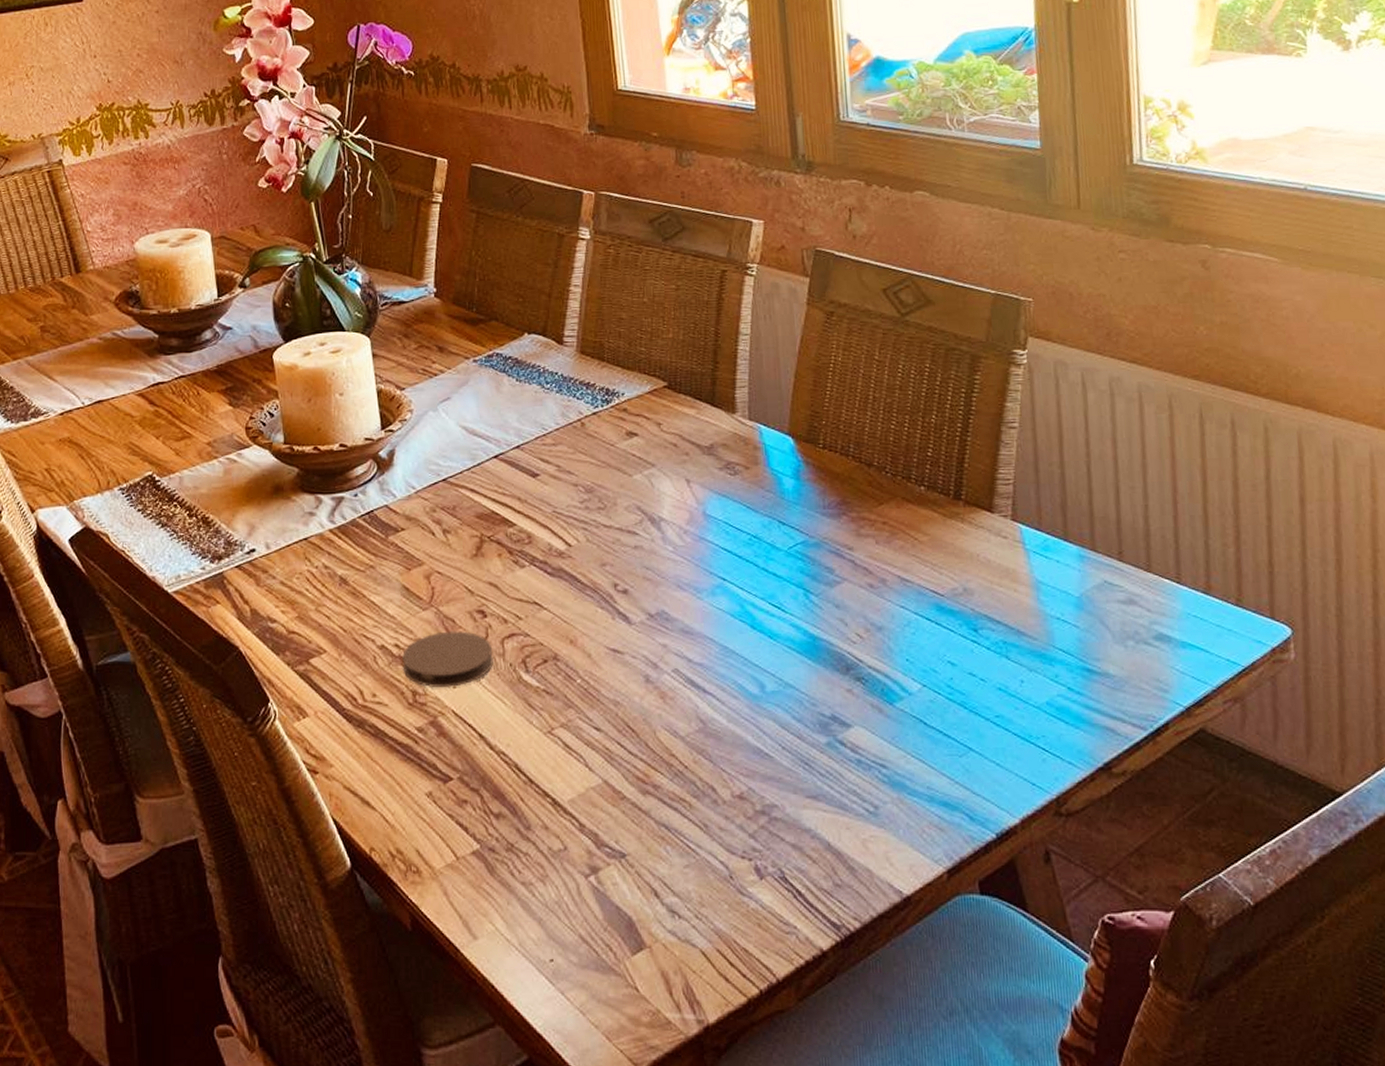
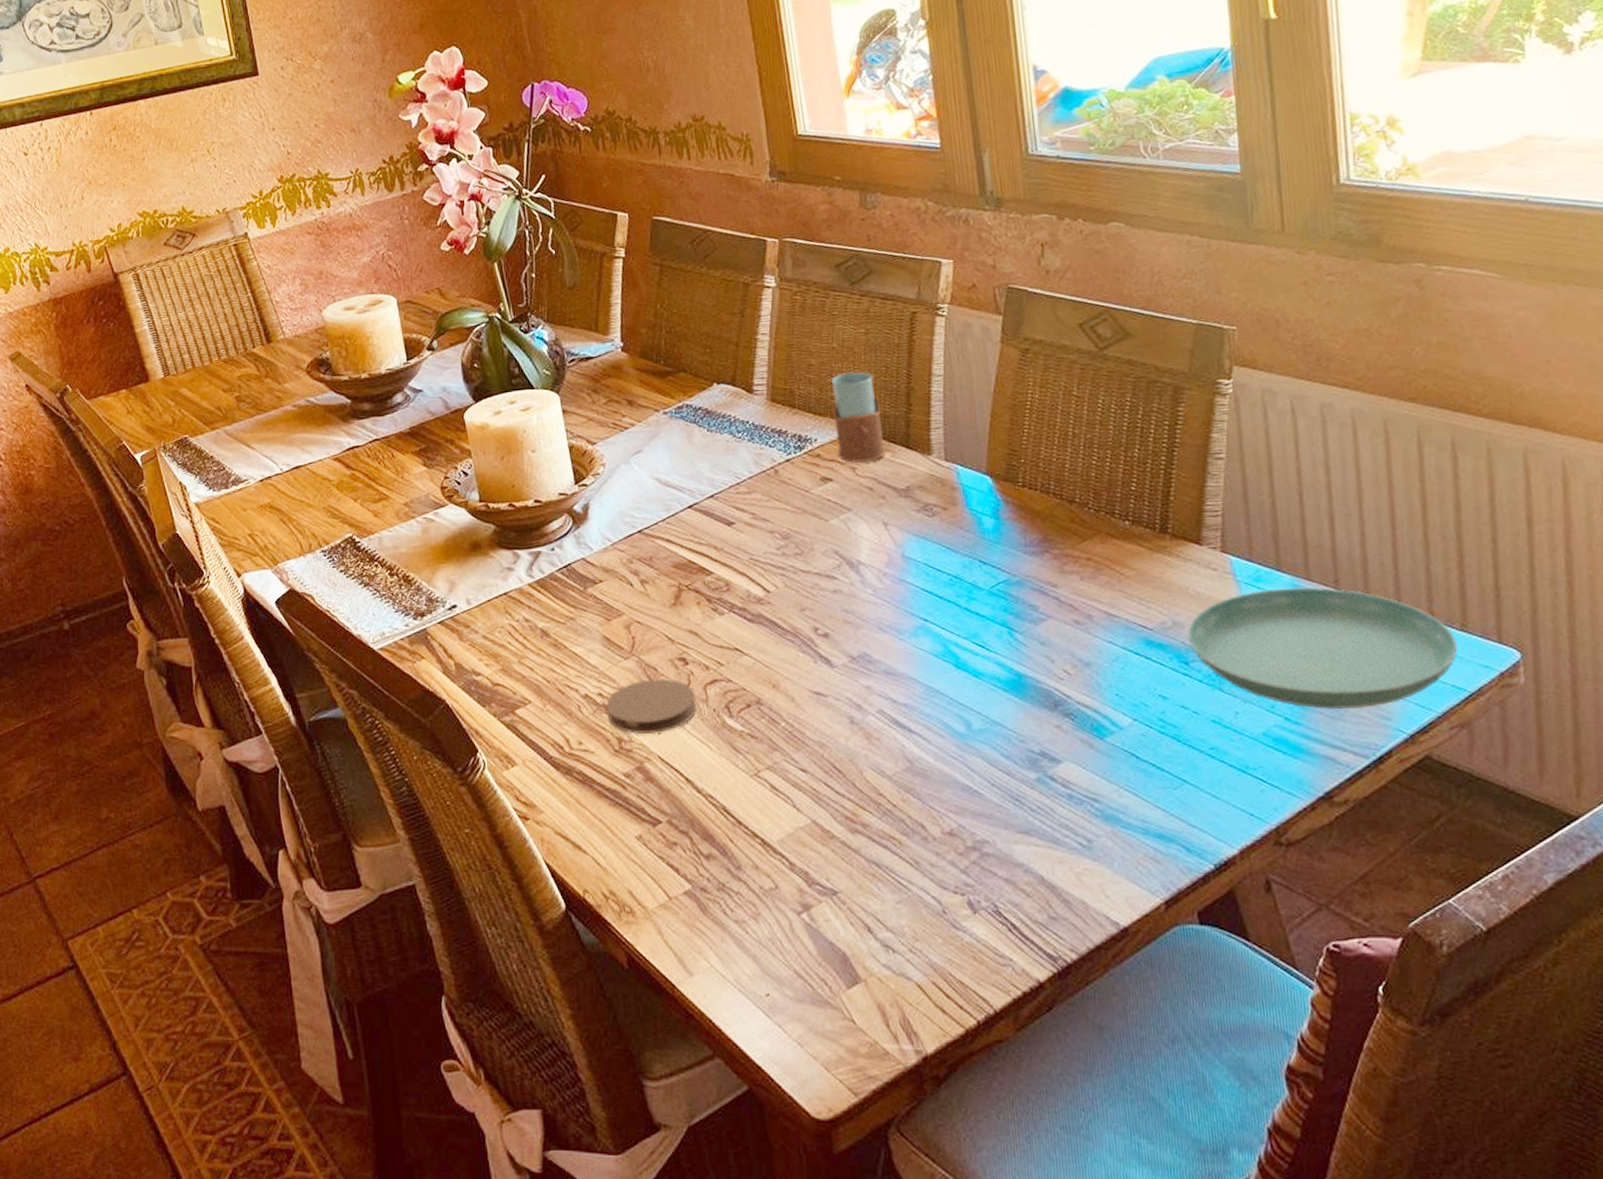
drinking glass: none [640,328,691,418] -> present [832,372,885,463]
saucer: none [977,558,1233,681] -> present [1187,587,1458,709]

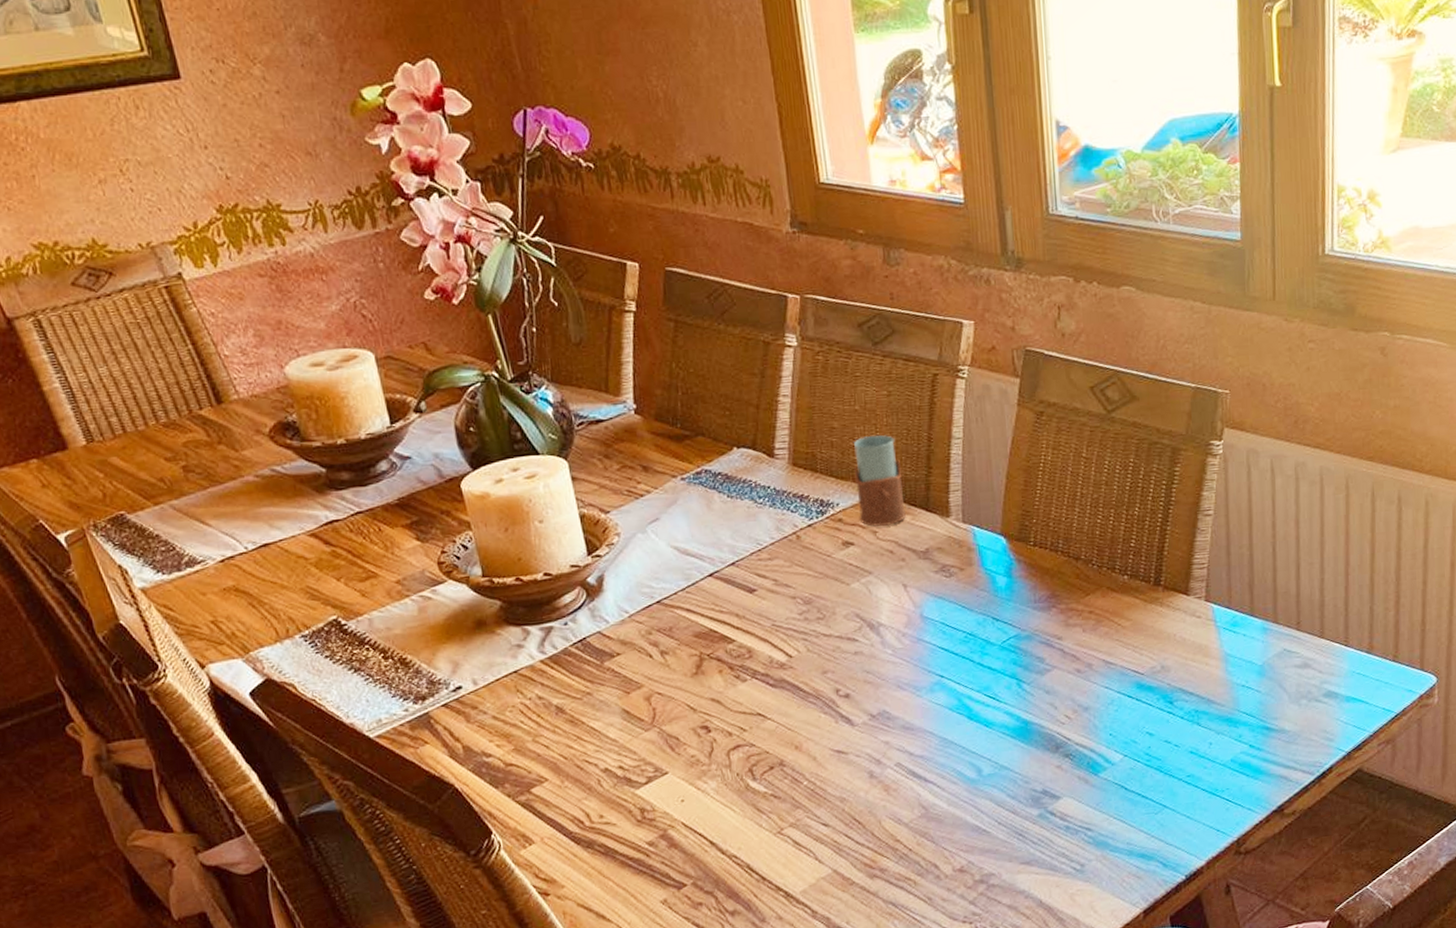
coaster: present [606,678,697,734] -> none [627,747,720,803]
saucer: present [1187,587,1458,709] -> none [1173,629,1389,736]

